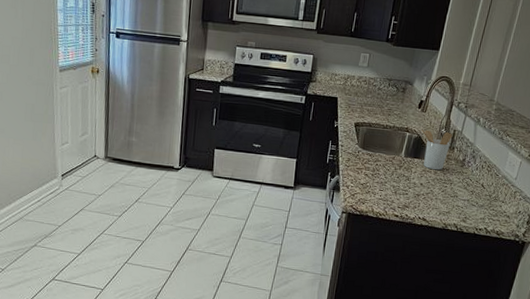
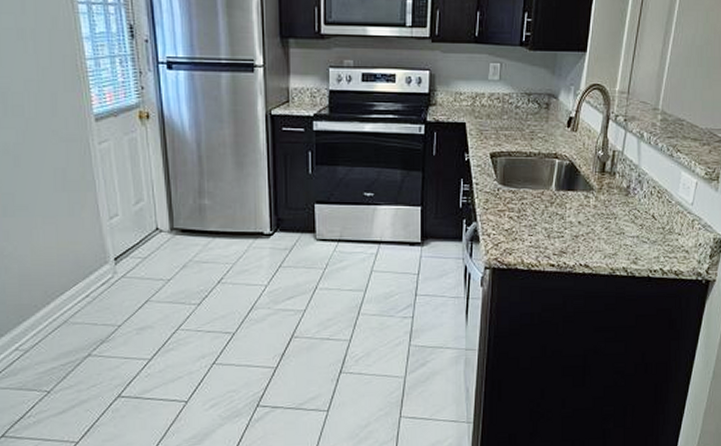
utensil holder: present [422,130,453,171] -> none [574,154,612,203]

